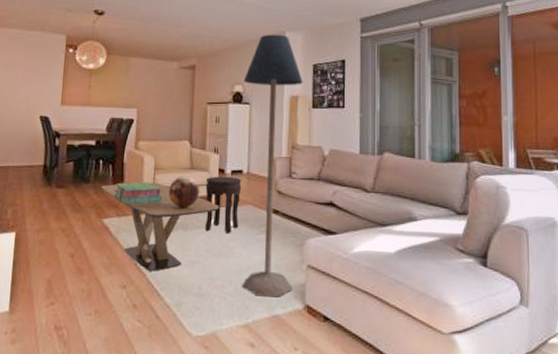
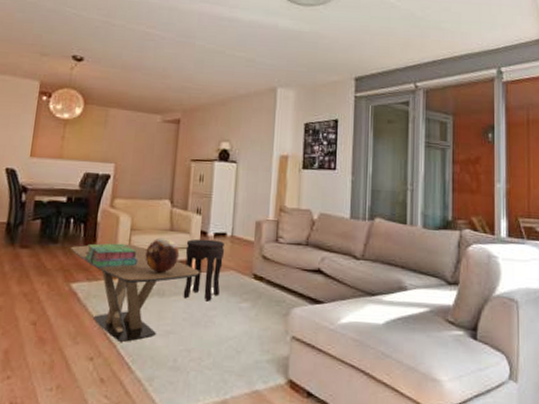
floor lamp: present [242,34,303,296] -> none [221,89,294,370]

